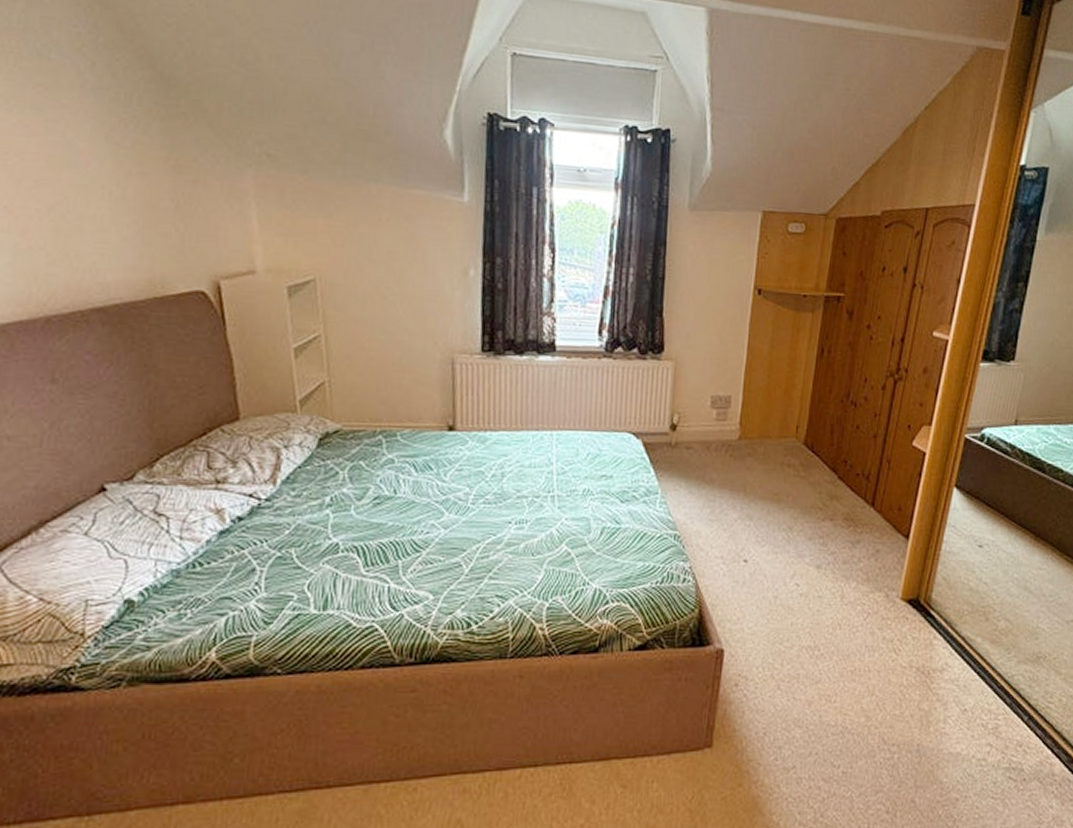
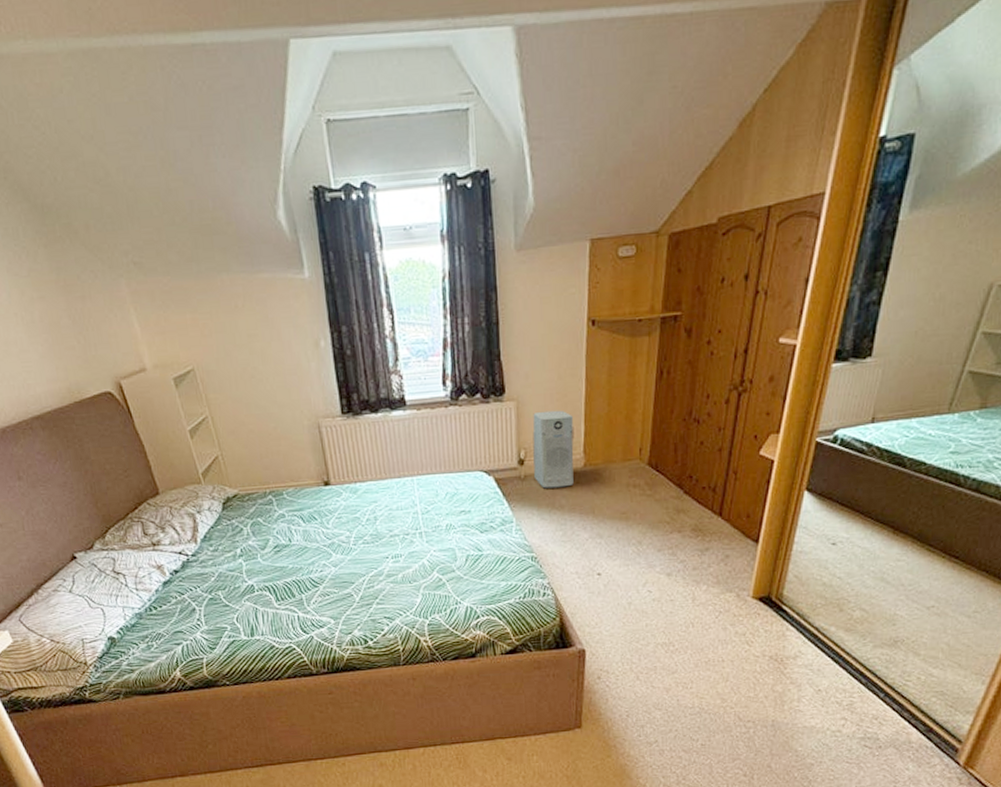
air purifier: none [686,375,731,460] -> present [532,410,574,489]

